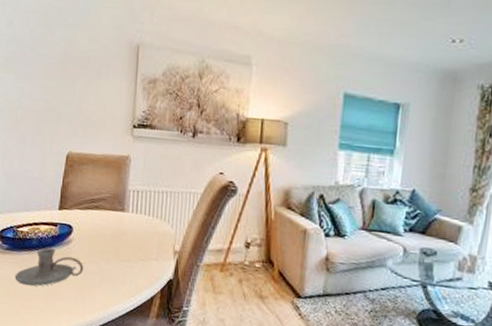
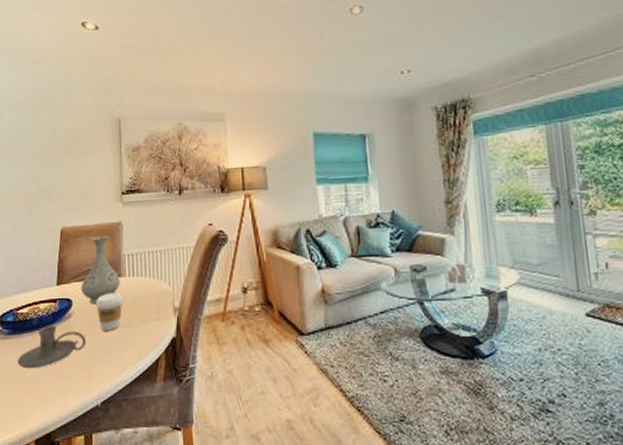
vase: none [83,167,123,235] -> present [81,235,120,305]
coffee cup: none [96,225,125,263] -> present [96,292,123,332]

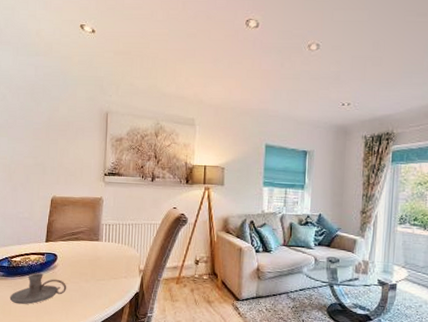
vase: present [81,235,120,305] -> none [65,207,98,261]
coffee cup: present [96,292,123,332] -> none [77,252,99,282]

